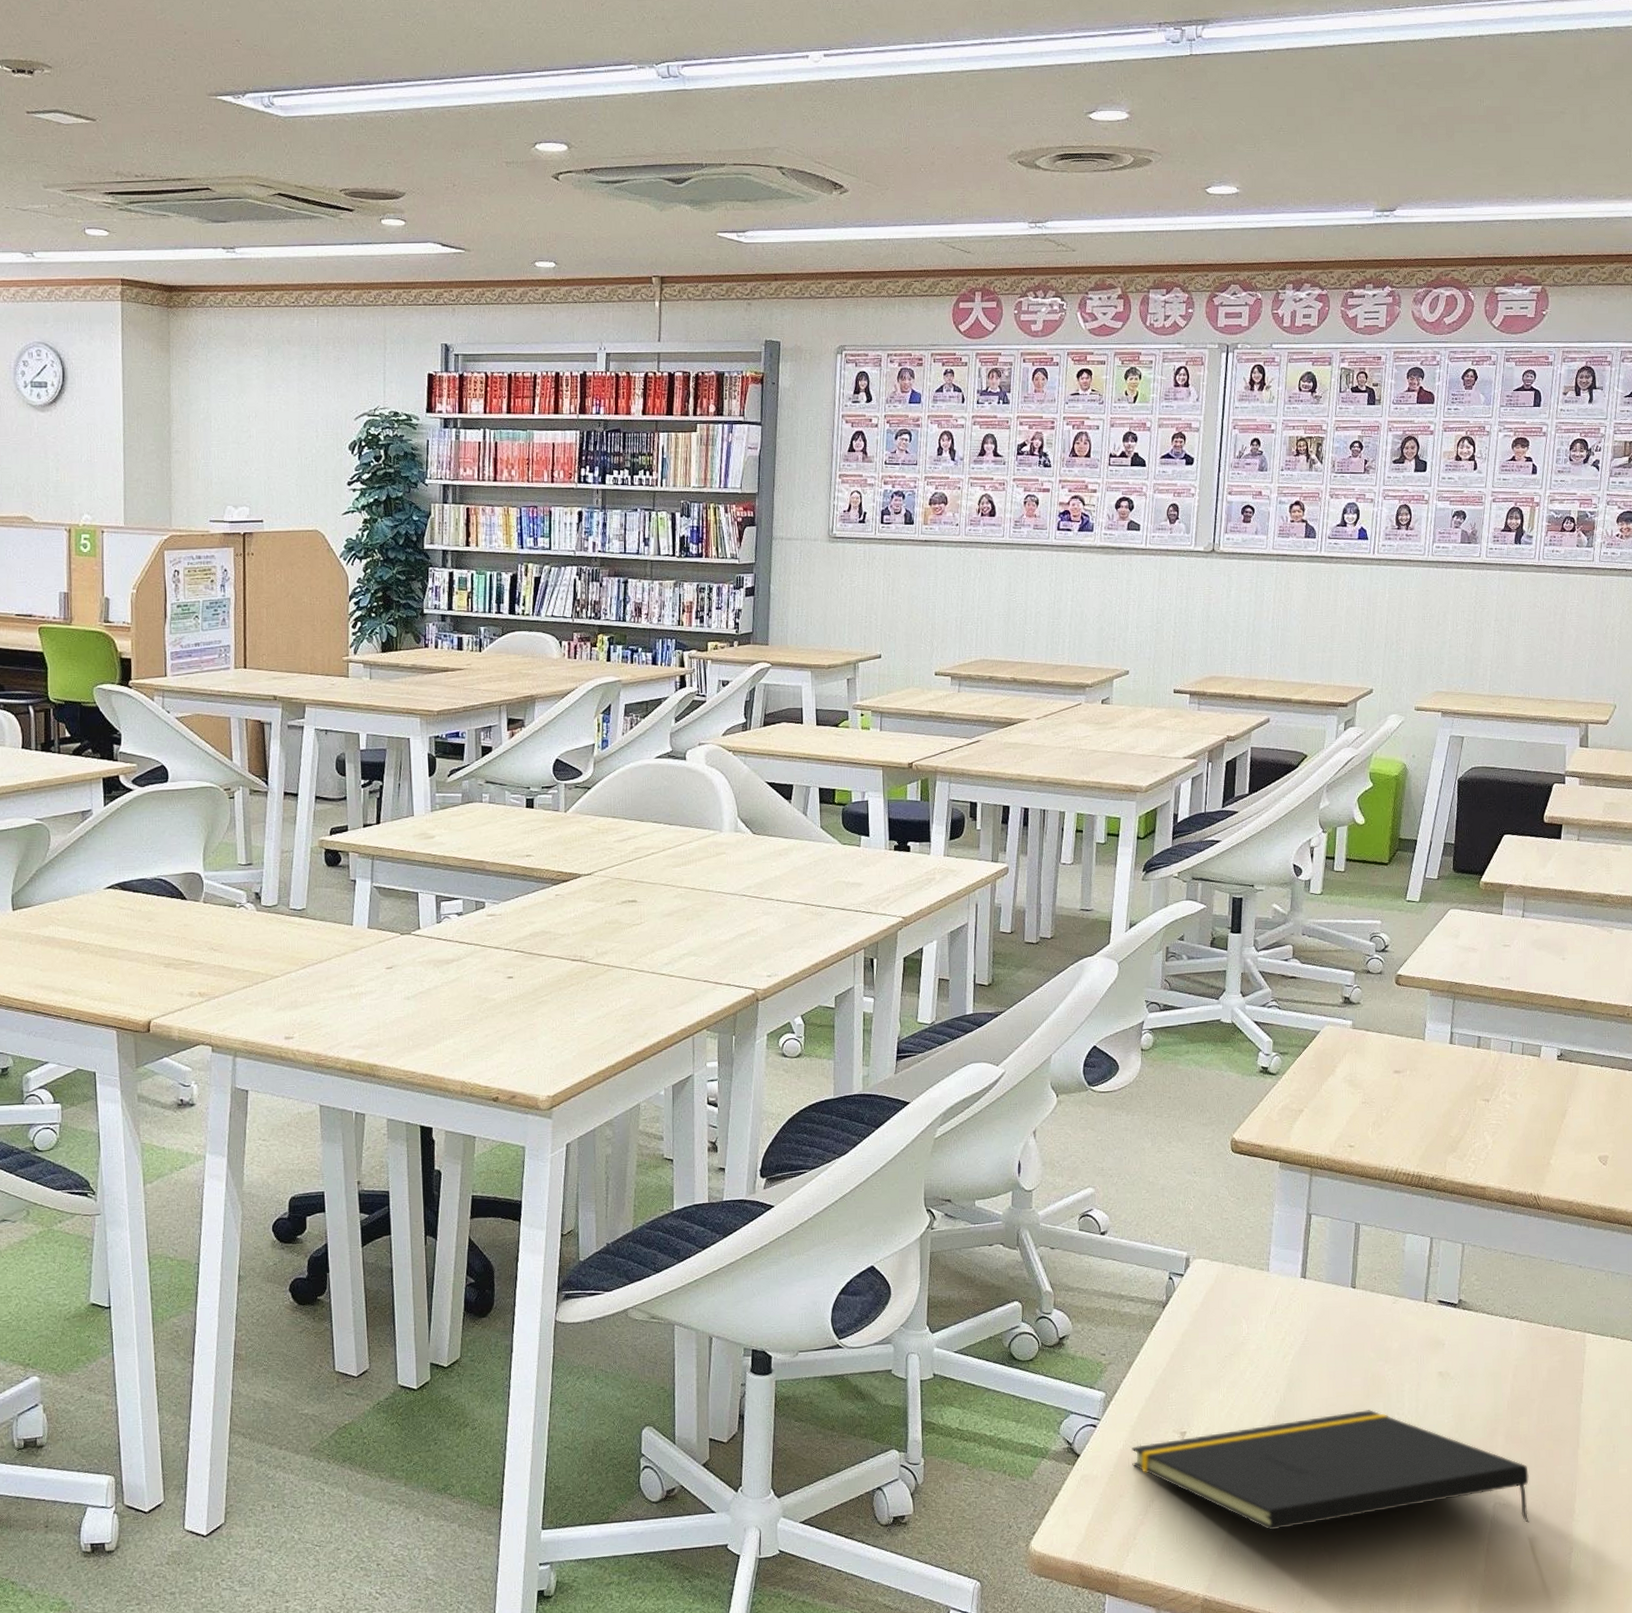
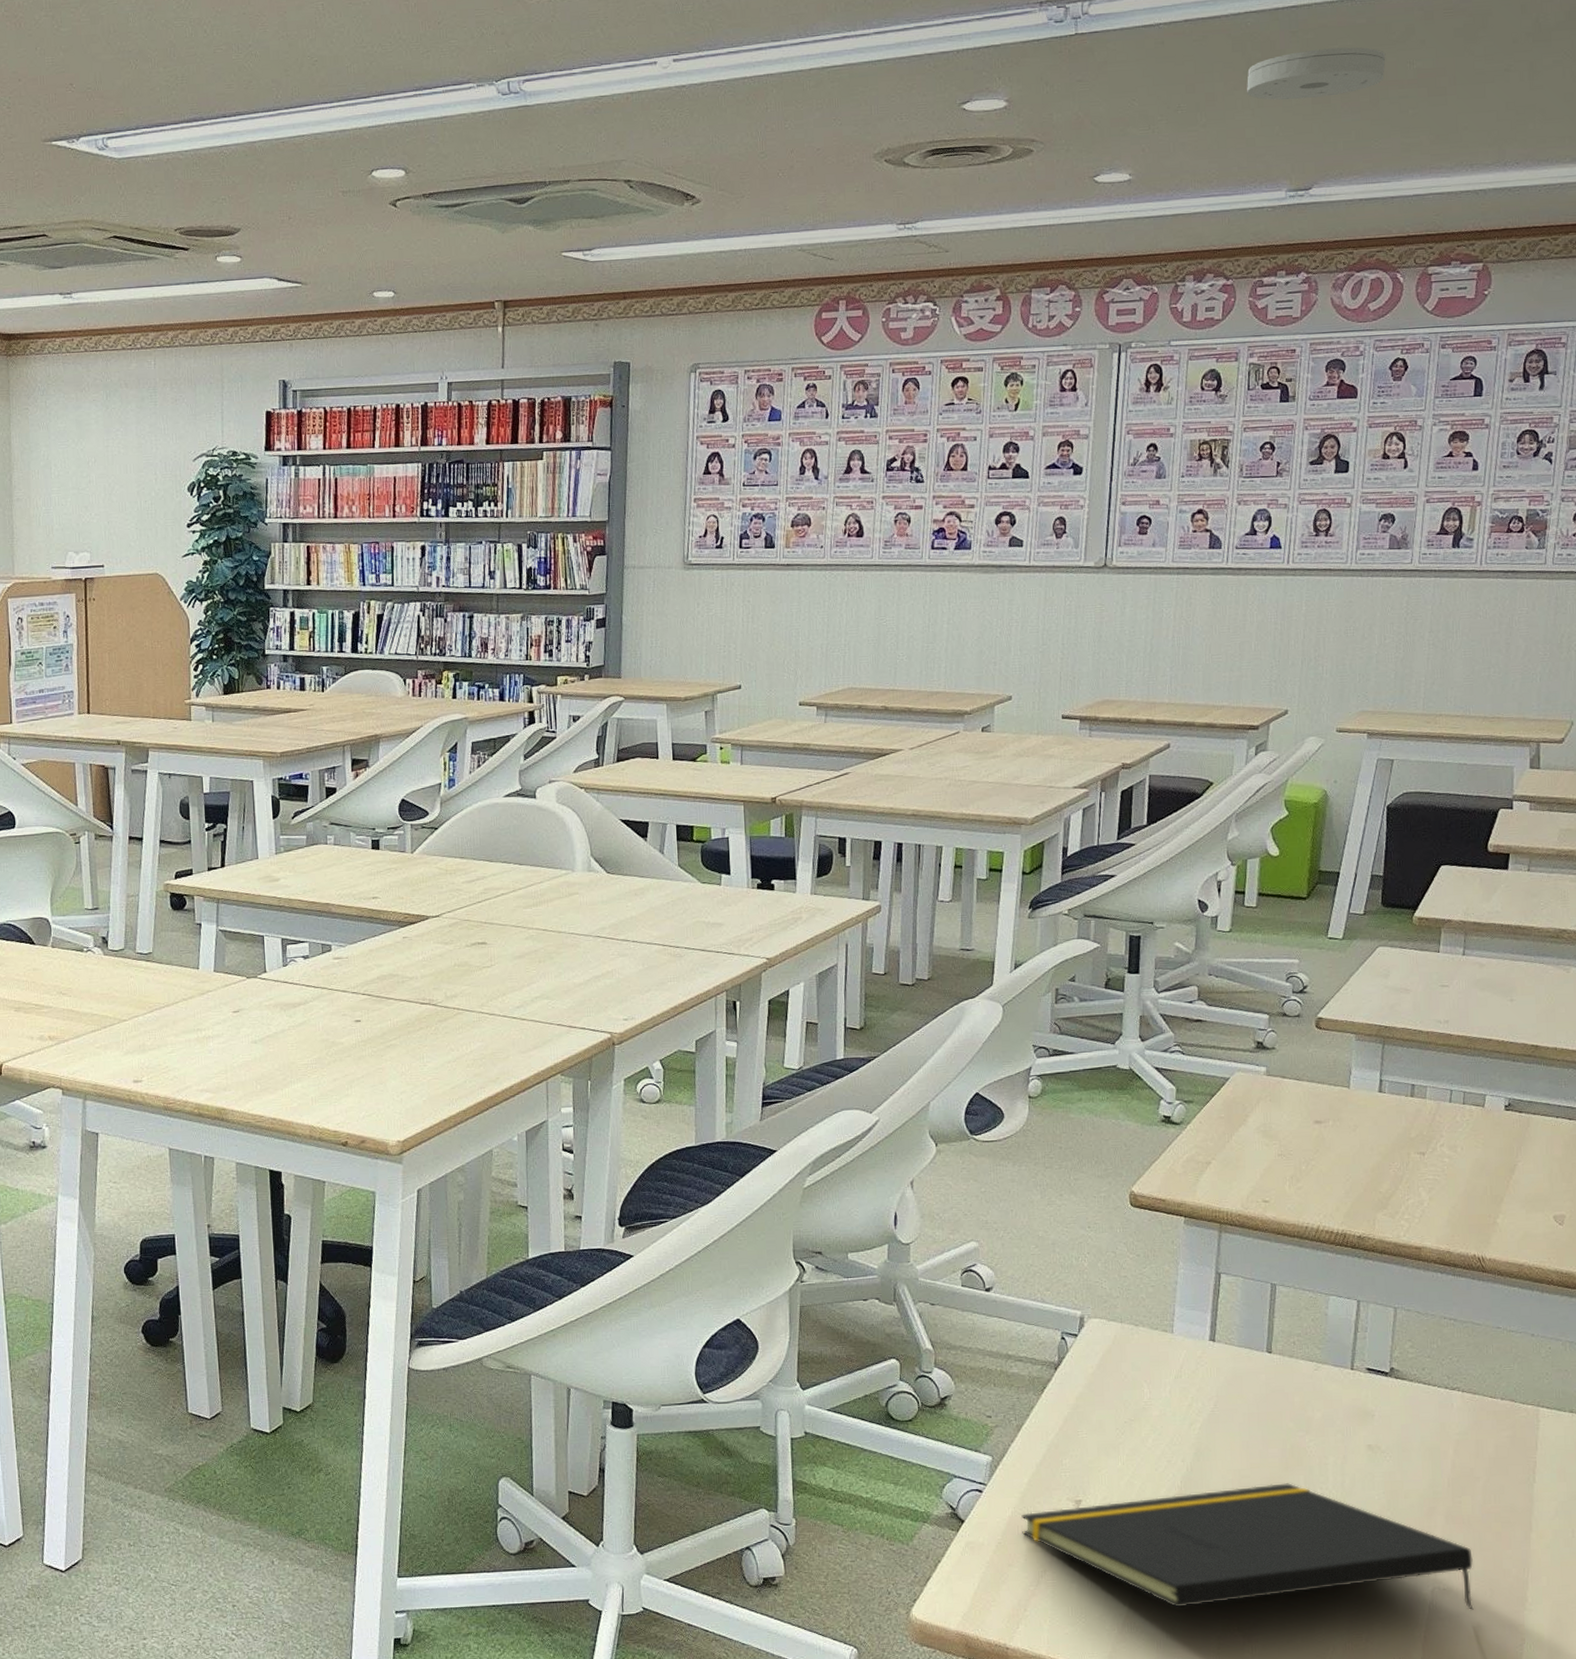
smoke detector: none [1339,83,1460,128] -> present [1246,47,1386,100]

